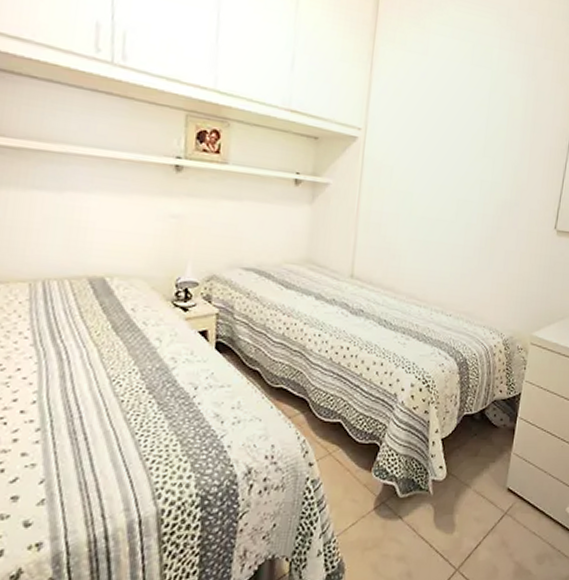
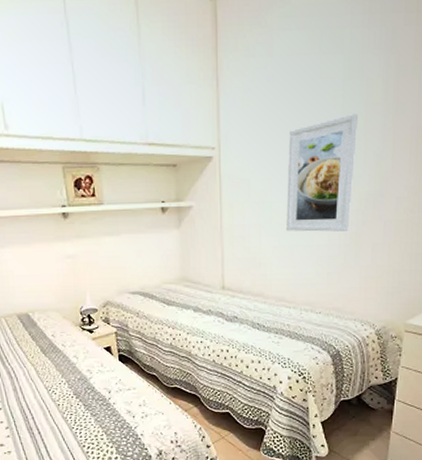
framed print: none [424,124,501,235] -> present [286,114,359,232]

